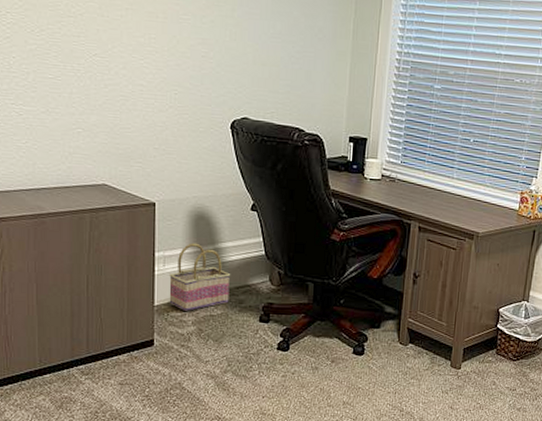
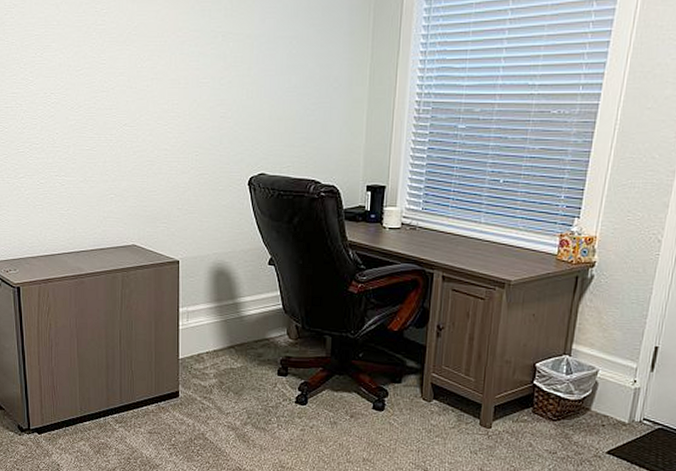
basket: present [169,242,231,311] -> none [192,298,250,364]

